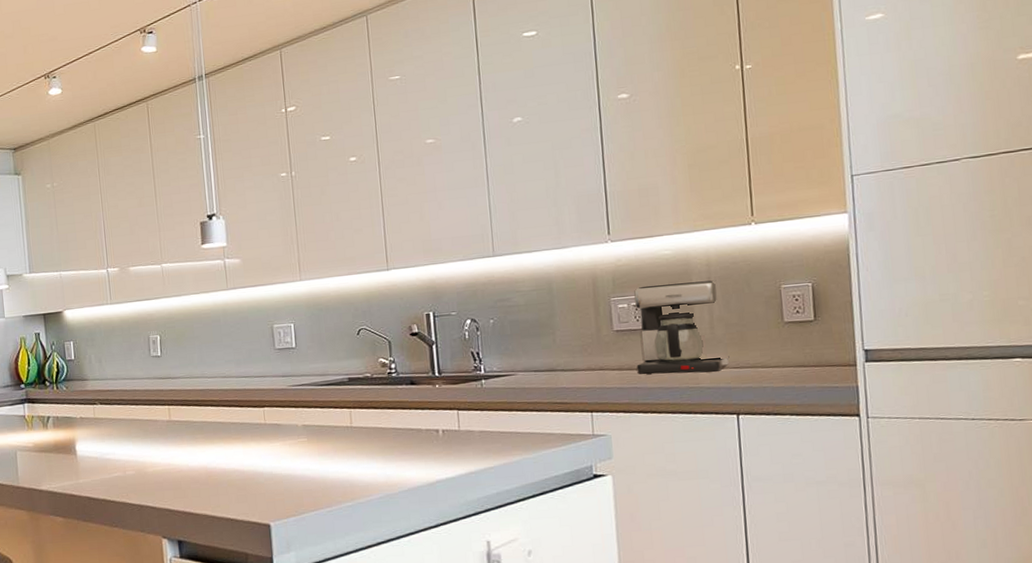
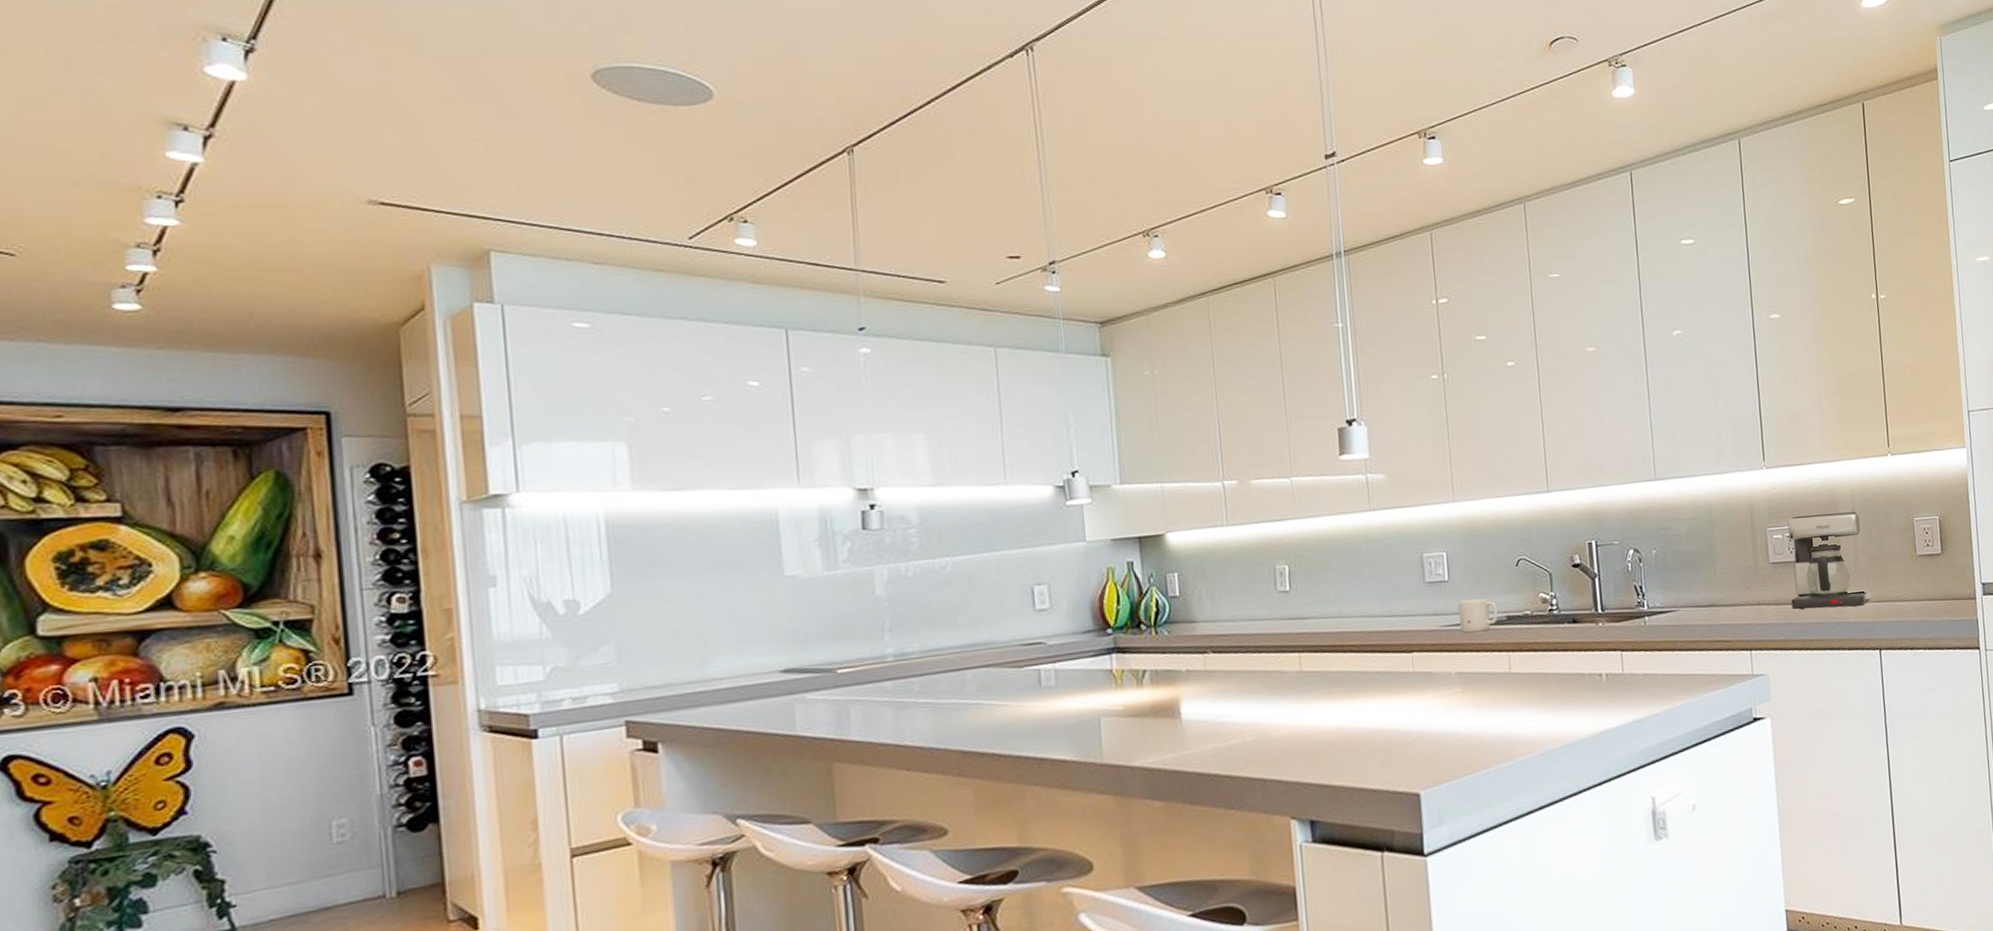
mug: none [303,362,341,392] -> present [1457,598,1499,633]

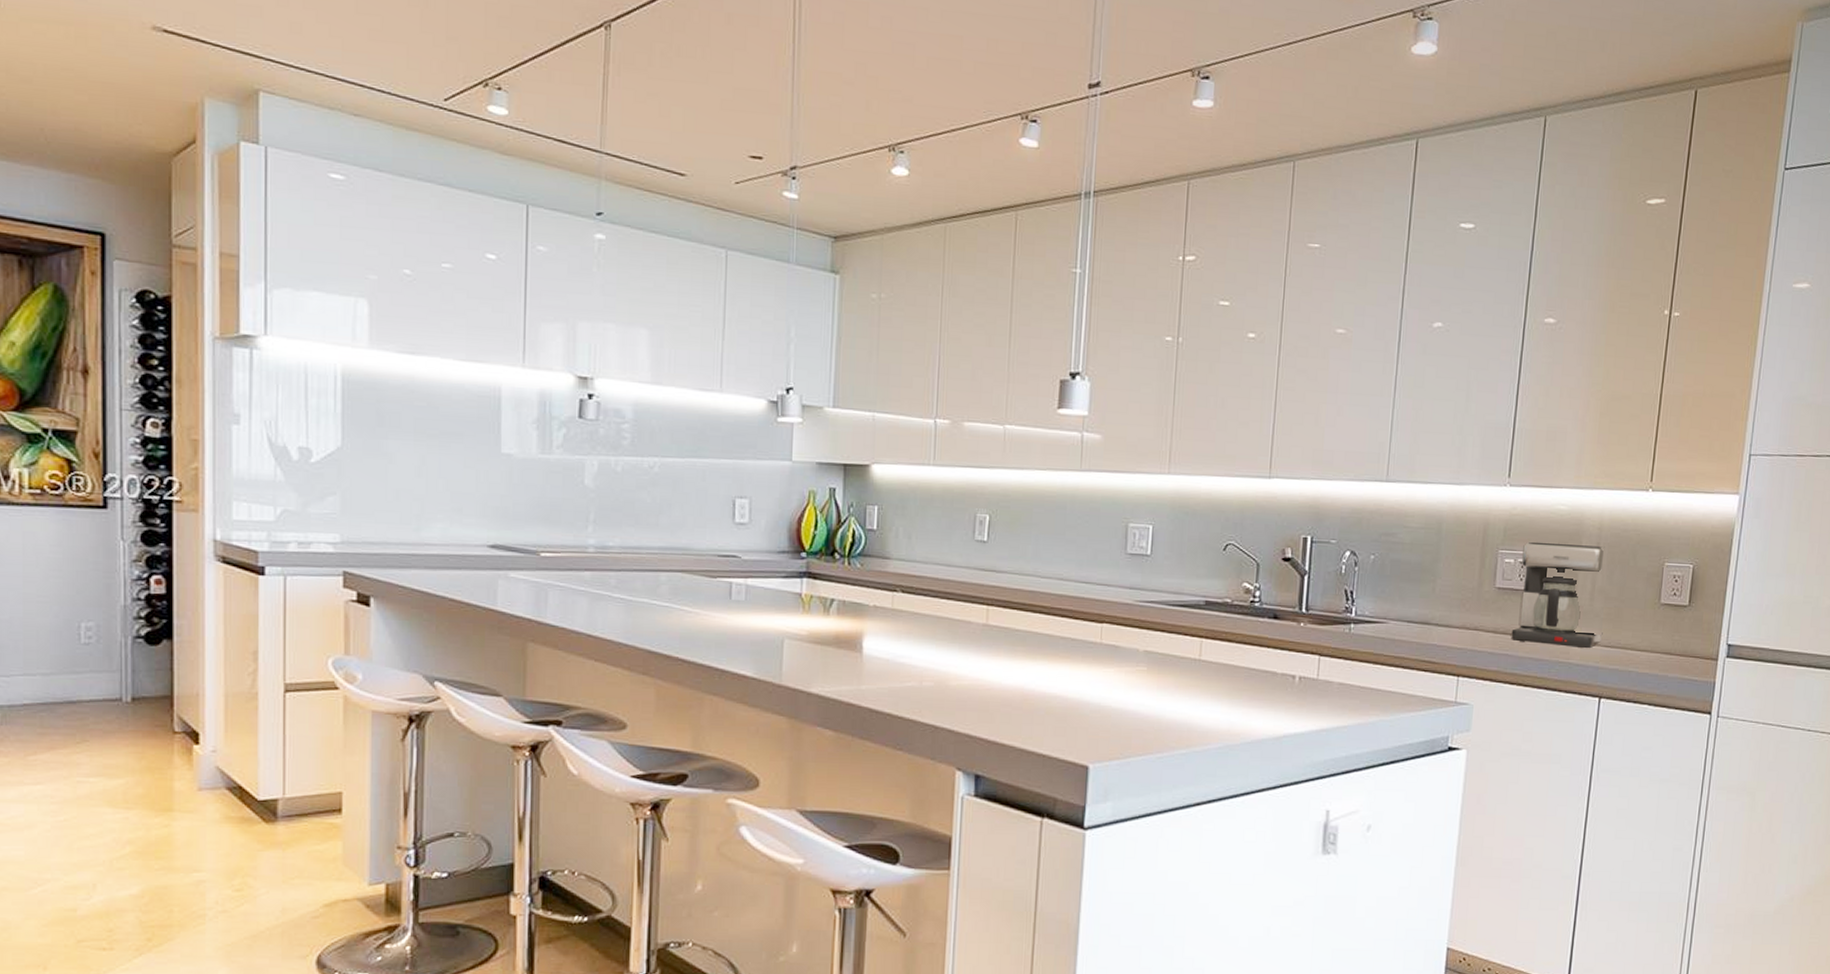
mug: present [1457,598,1499,633] -> none [1155,577,1198,613]

